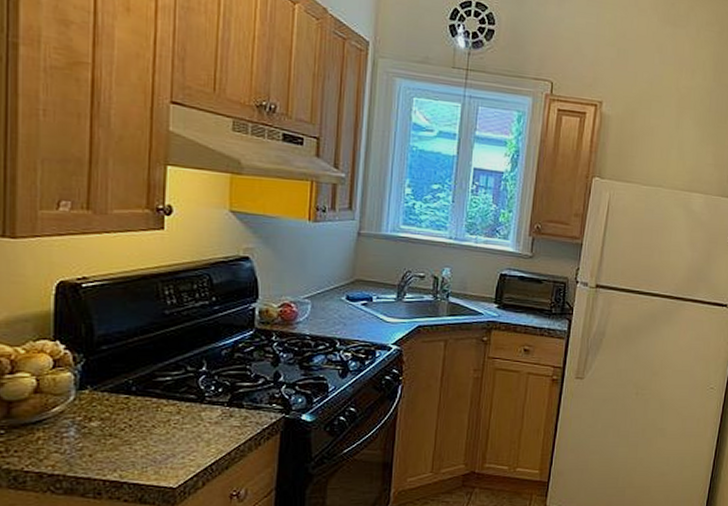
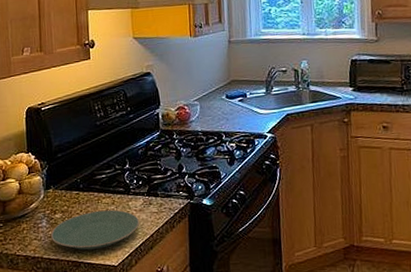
plate: none [80,420,214,469] -> present [50,209,140,251]

